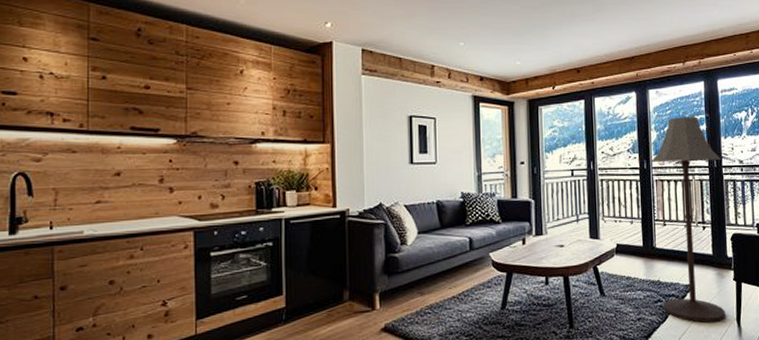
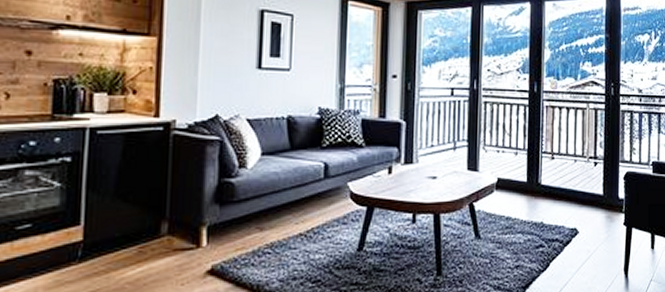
floor lamp: present [651,117,725,323] -> none [542,35,619,273]

